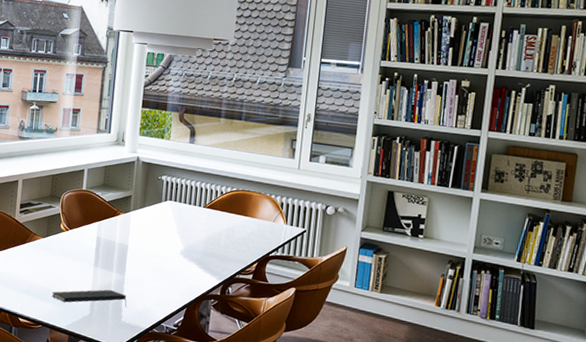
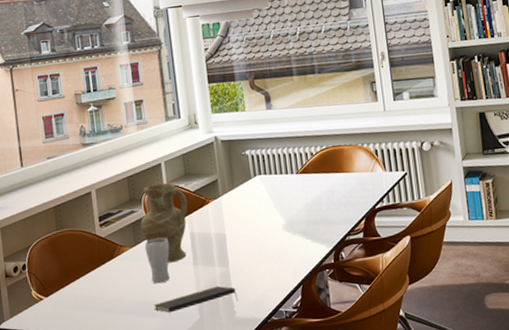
drinking glass: none [54,234,77,275] -> present [144,237,170,284]
vase: none [55,187,101,260] -> present [140,182,188,263]

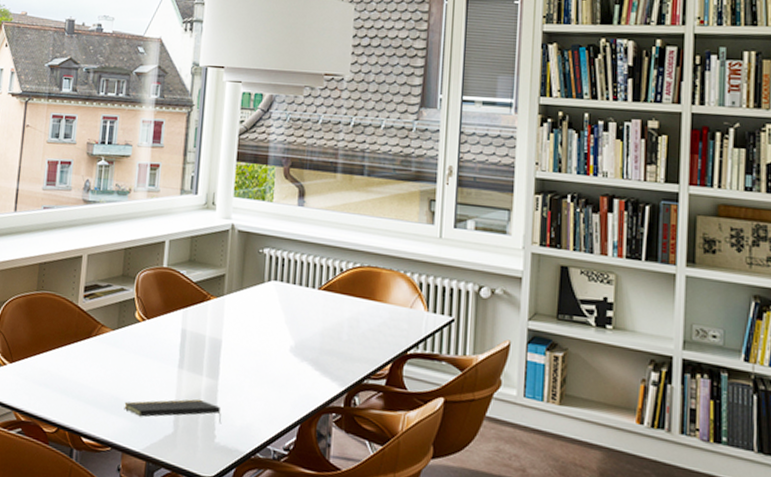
vase: present [140,182,188,263] -> none [128,263,186,359]
drinking glass: present [144,237,170,284] -> none [127,325,156,380]

